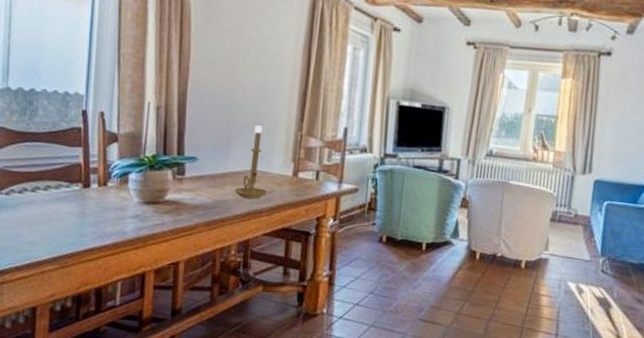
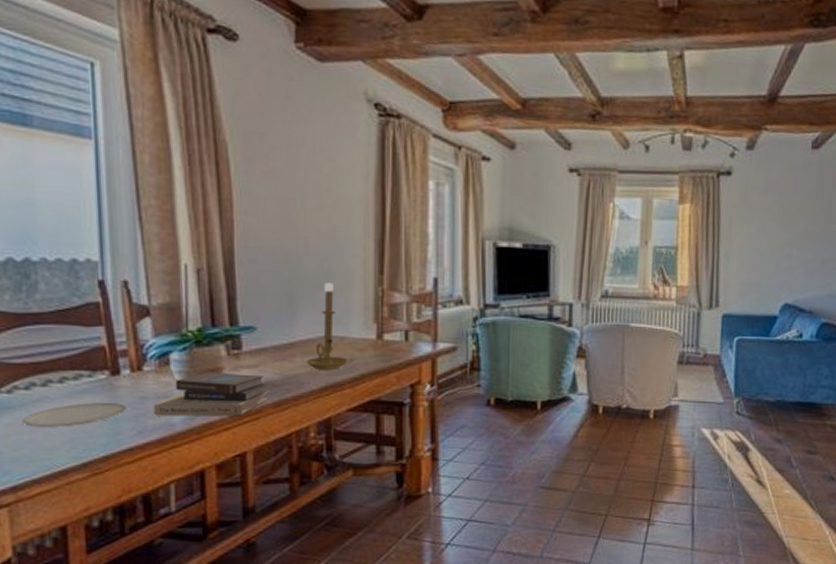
plate: none [13,208,92,226] -> present [21,402,127,427]
books: none [111,191,201,230] -> present [153,372,267,416]

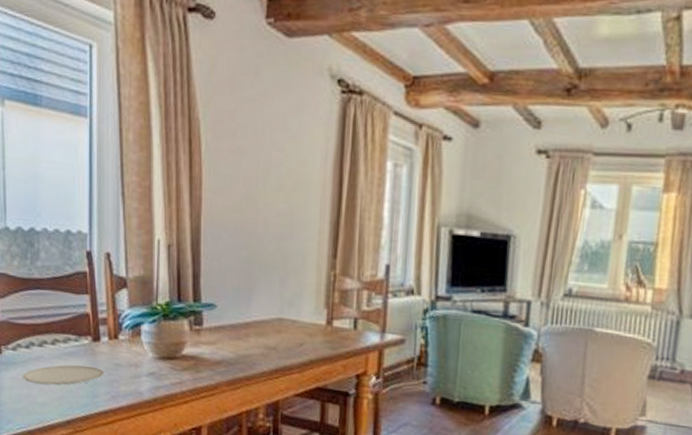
books: present [153,372,267,416] -> none [125,345,223,390]
candle holder: present [306,283,348,370] -> none [259,264,298,353]

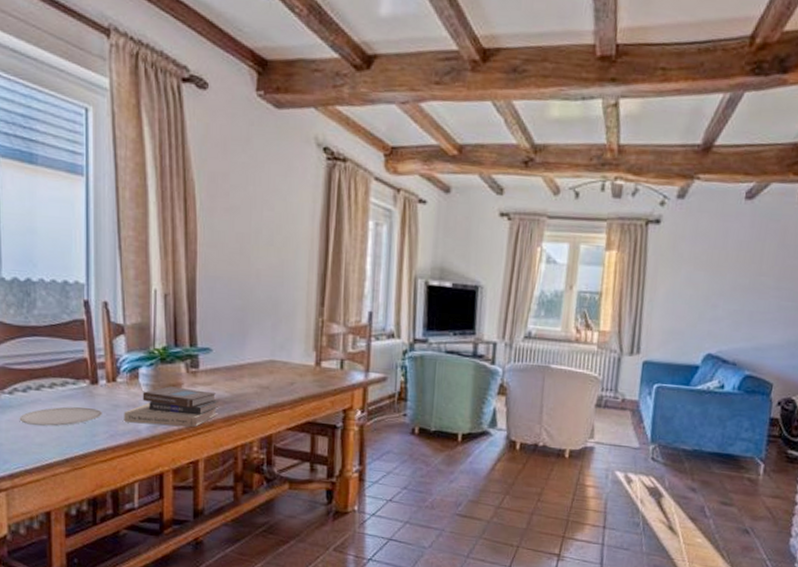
books: none [125,345,223,390] -> present [124,386,218,427]

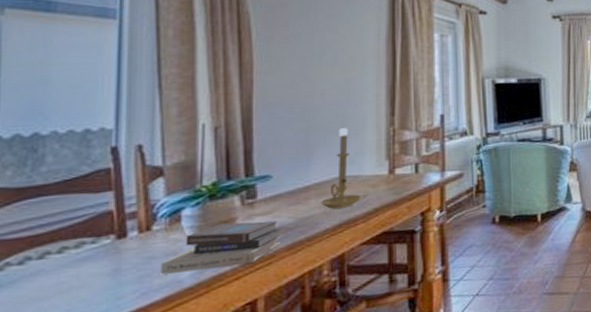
plate: present [19,406,102,427] -> none [10,266,131,304]
candle holder: none [253,312,290,392] -> present [320,128,362,209]

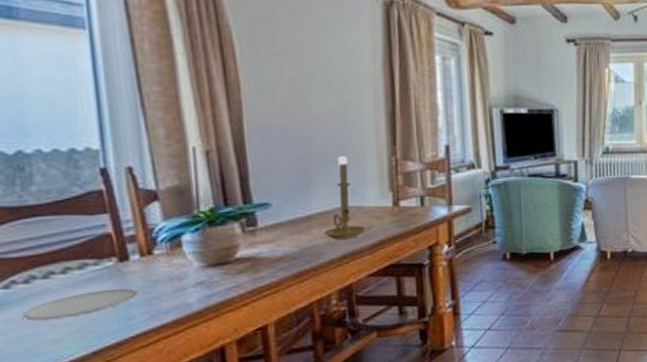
plate: none [10,266,131,304] -> present [21,288,138,321]
books: present [160,221,280,275] -> none [166,249,285,298]

